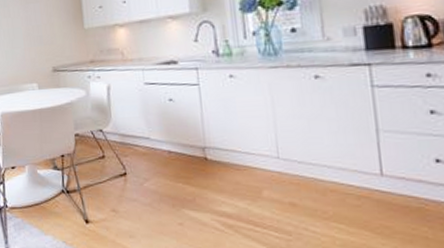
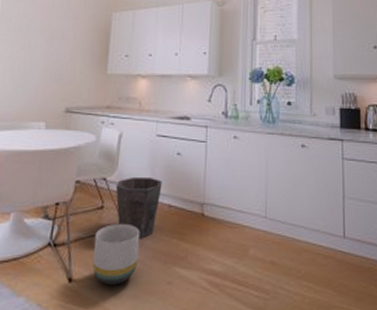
planter: none [101,170,147,226] -> present [92,223,141,285]
waste bin: none [112,125,159,184] -> present [115,176,162,239]

